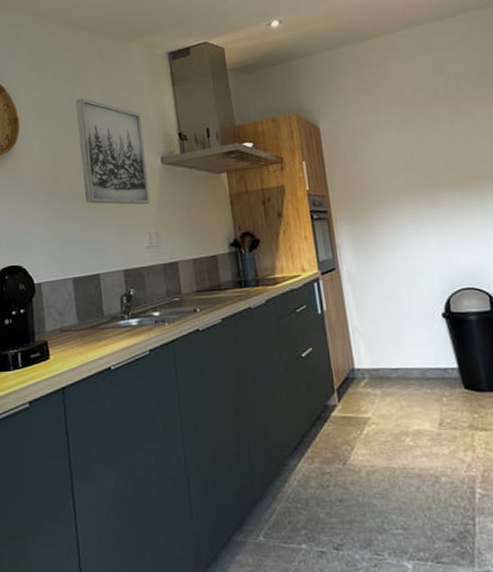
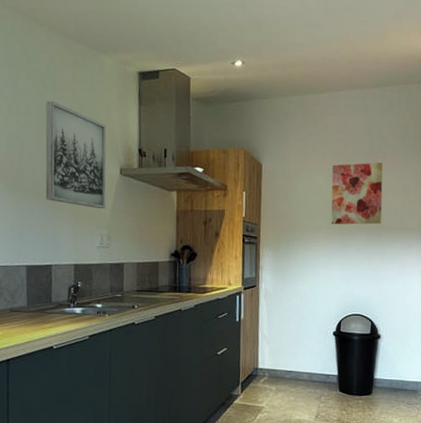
wall art: none [404,103,478,184] -> present [331,162,383,225]

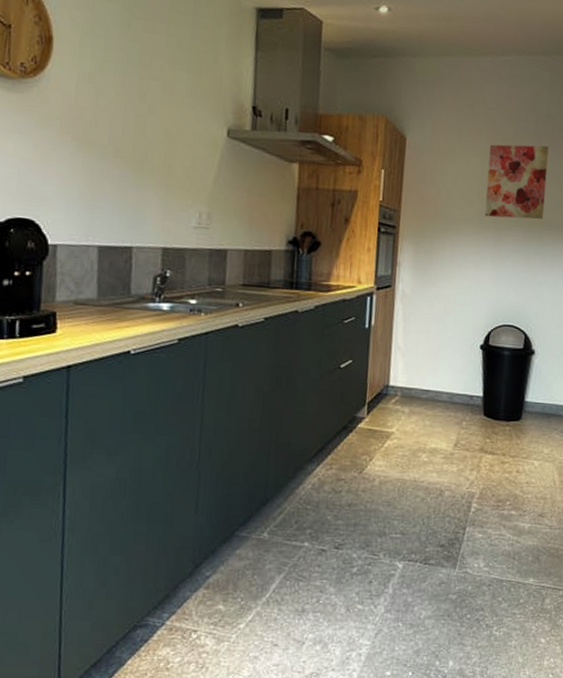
wall art: present [45,101,106,209] -> none [127,34,211,180]

